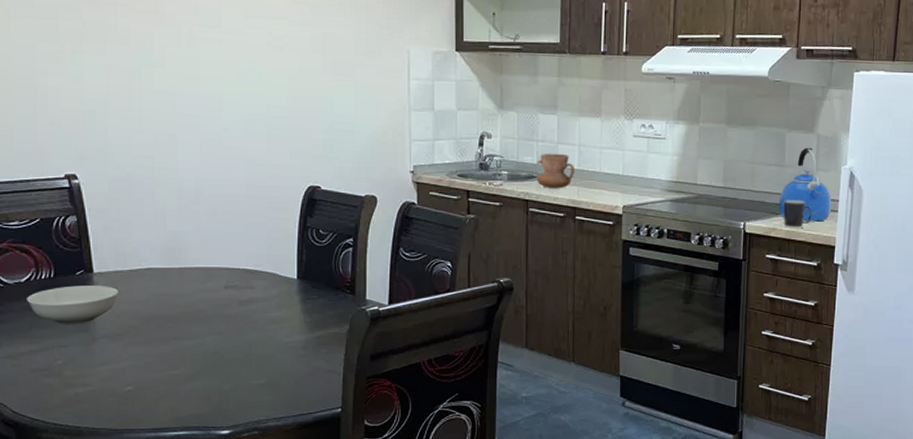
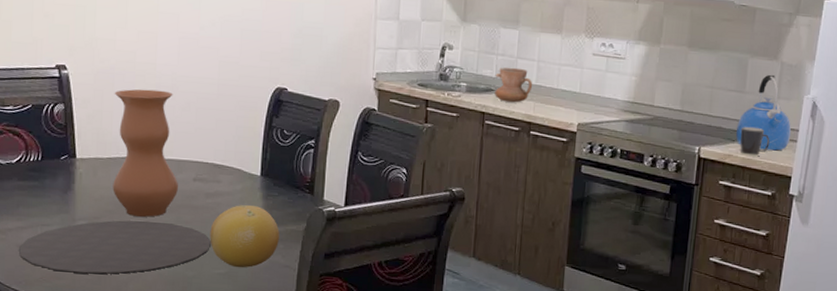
bowl: present [27,285,119,324] -> none [16,169,98,206]
placemat: none [34,334,249,395] -> present [19,220,212,274]
vase: none [132,195,209,330] -> present [113,89,179,217]
fruit: none [246,311,321,377] -> present [210,205,280,268]

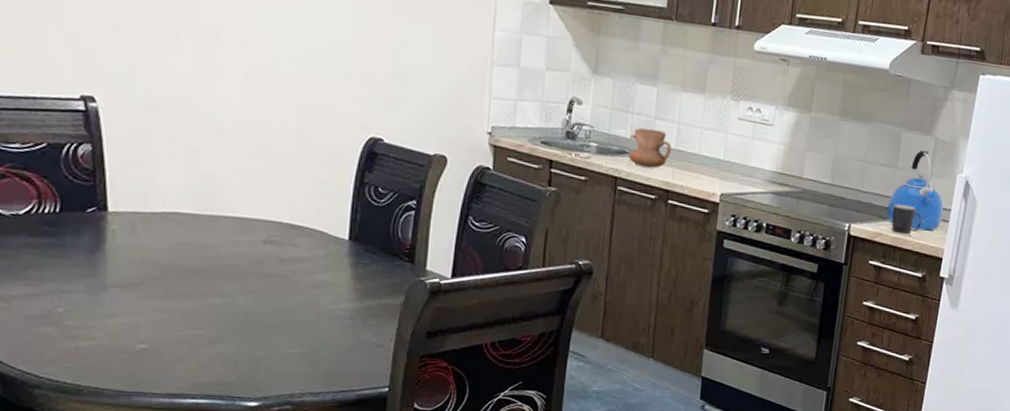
placemat: present [19,220,212,274] -> none [28,288,286,353]
vase: present [113,89,179,217] -> none [157,130,245,286]
fruit: present [210,205,280,268] -> none [283,273,372,348]

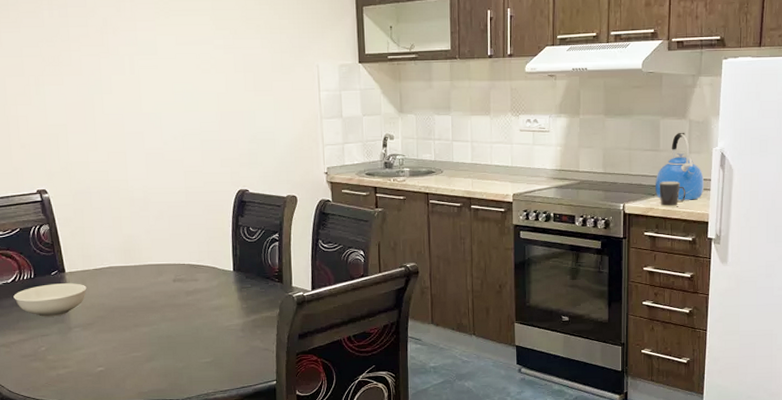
bowl: none [25,224,137,269] -> present [13,283,87,317]
ceramic jug: present [629,127,672,169] -> none [434,149,469,182]

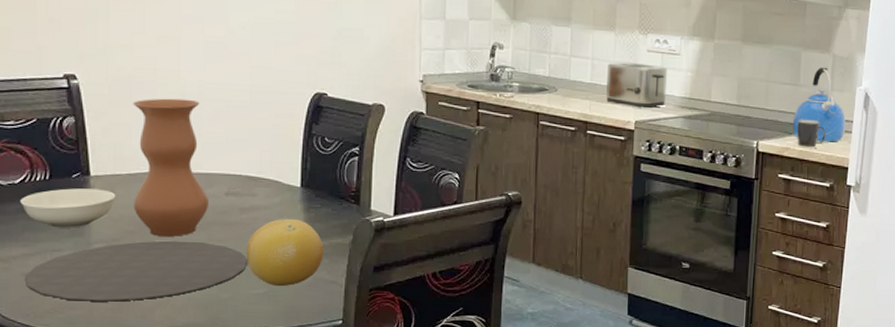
placemat: none [23,321,196,376] -> present [26,240,249,302]
vase: none [92,203,161,319] -> present [132,98,210,237]
fruit: none [193,298,256,356] -> present [246,219,324,287]
toaster: none [485,141,540,182] -> present [605,62,668,108]

